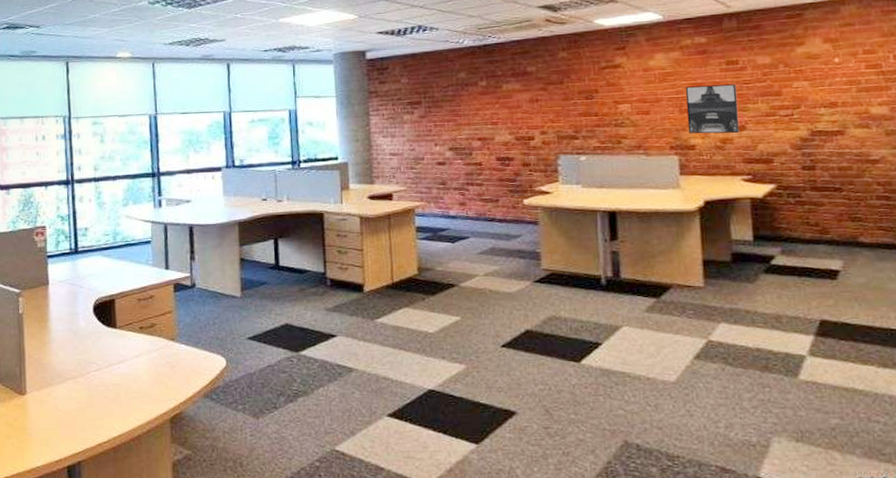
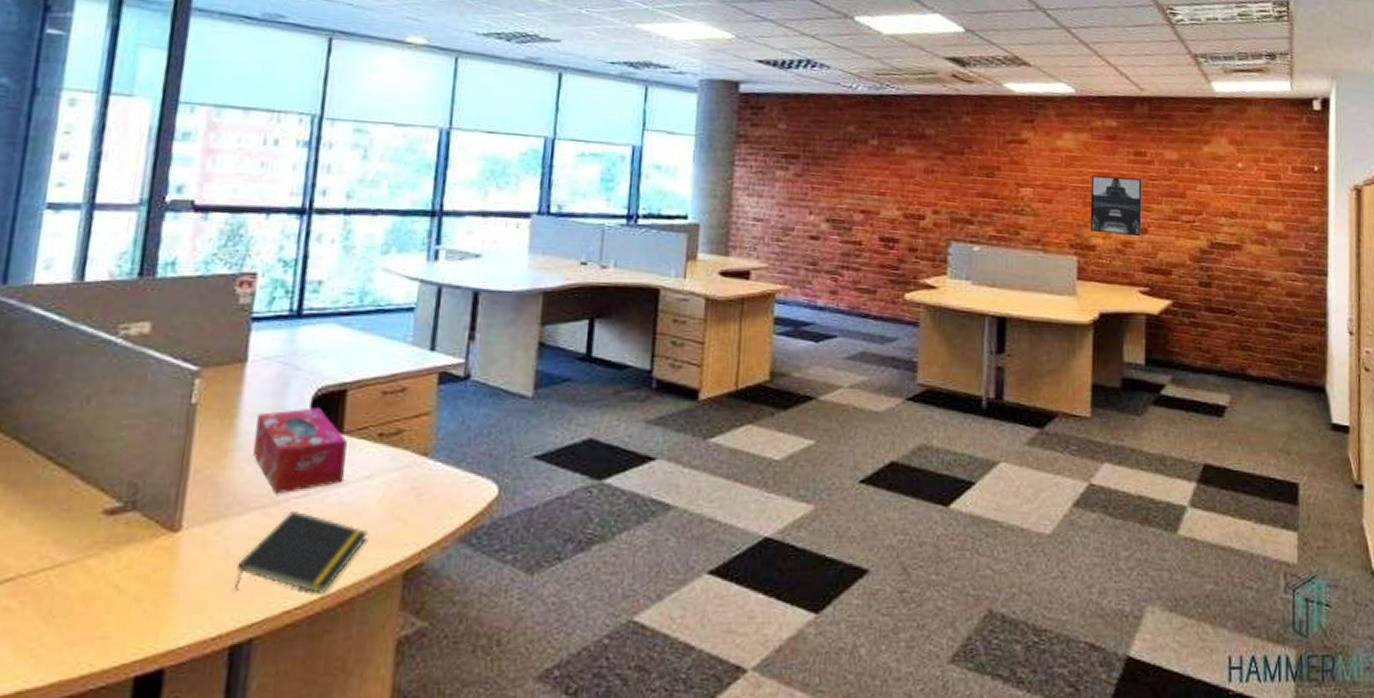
tissue box: none [61,312,121,369] -> present [253,407,347,493]
notepad: none [64,380,143,433] -> present [235,511,368,594]

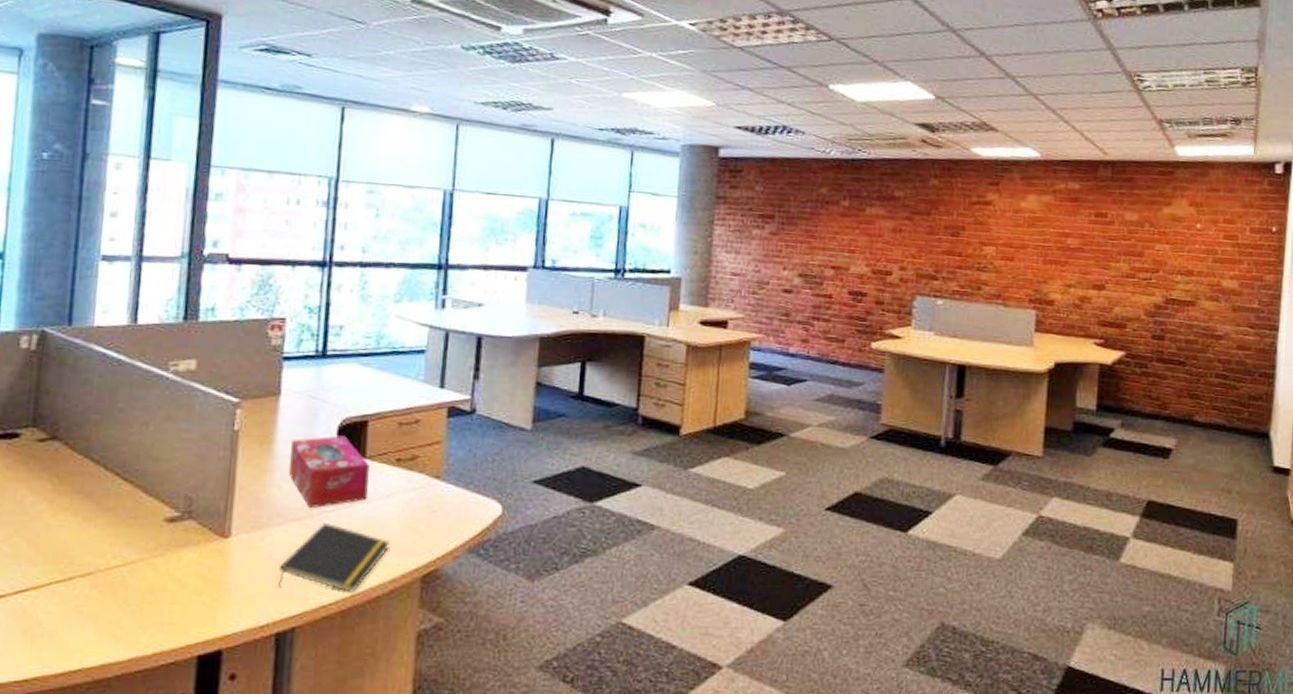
wall art: present [1090,175,1142,237] -> none [1049,235,1102,293]

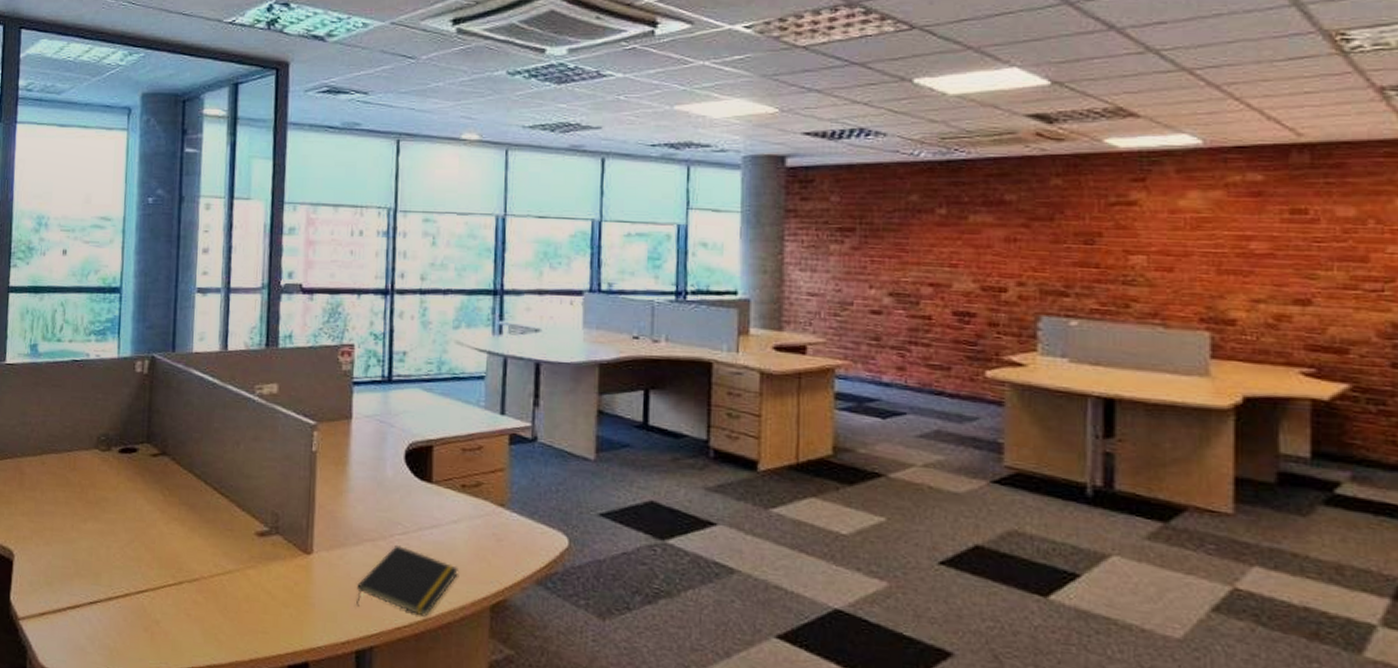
tissue box: present [289,435,370,508] -> none [362,459,436,530]

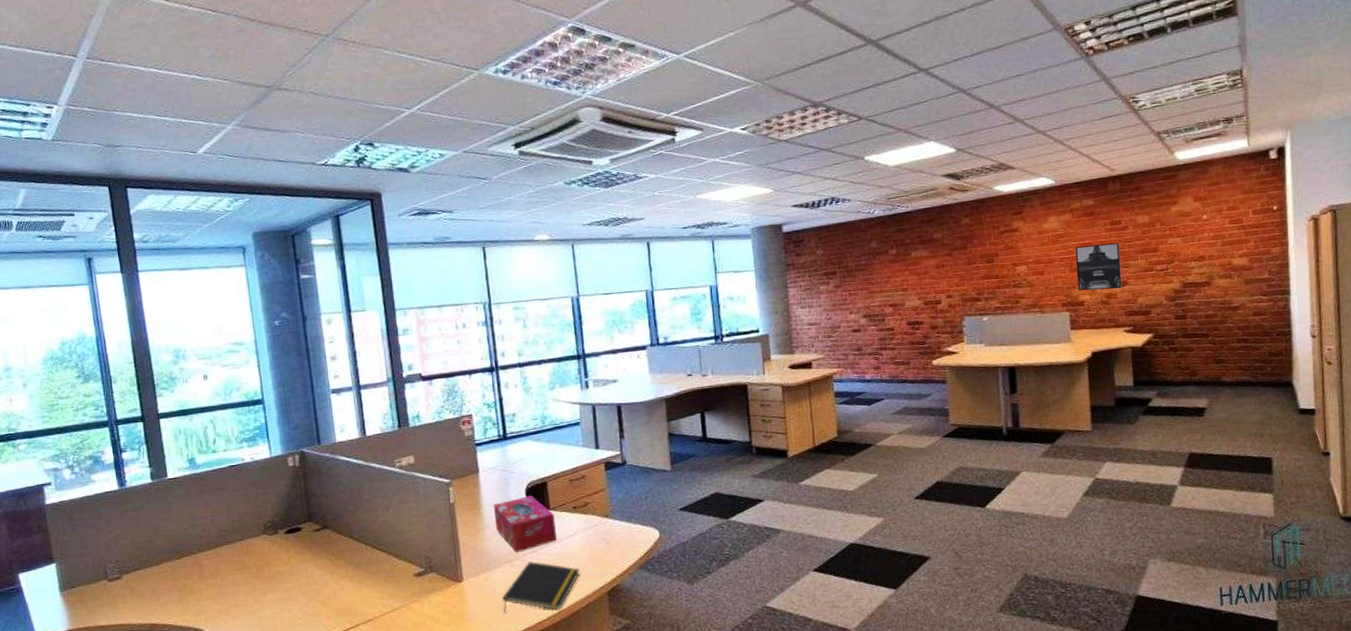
tissue box: none [362,459,436,530] -> present [494,495,557,552]
wall art: none [1227,239,1303,310] -> present [1075,243,1122,291]

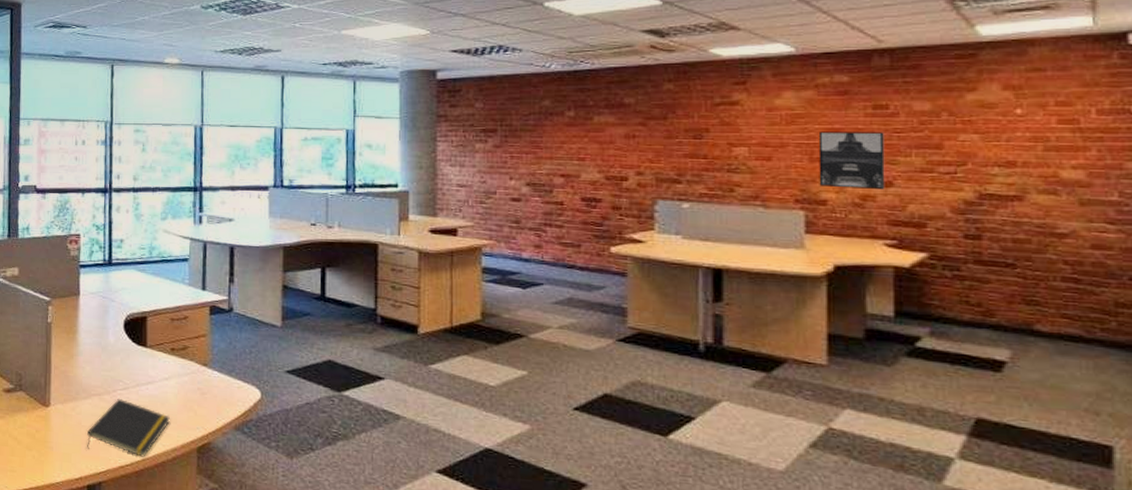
tissue box: present [494,495,557,552] -> none [90,328,150,386]

